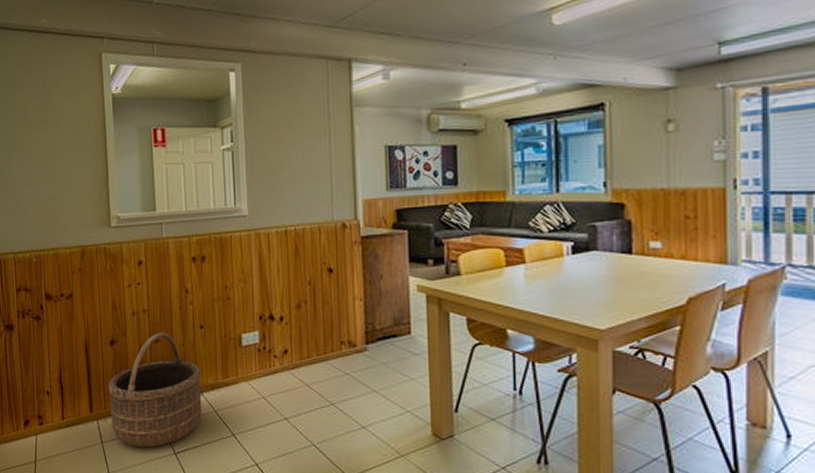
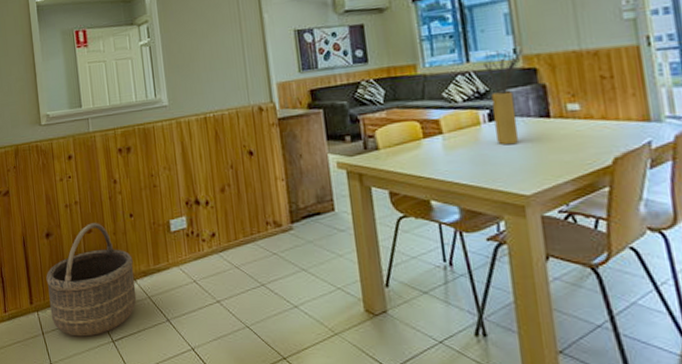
vase: none [573,181,612,279] -> present [484,47,523,145]

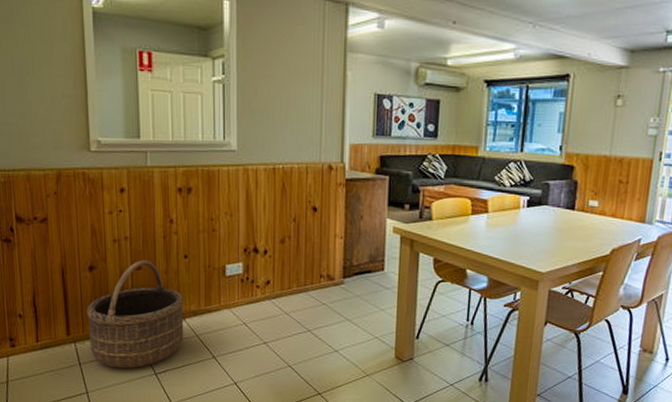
vase: present [484,47,523,145] -> none [530,145,567,229]

